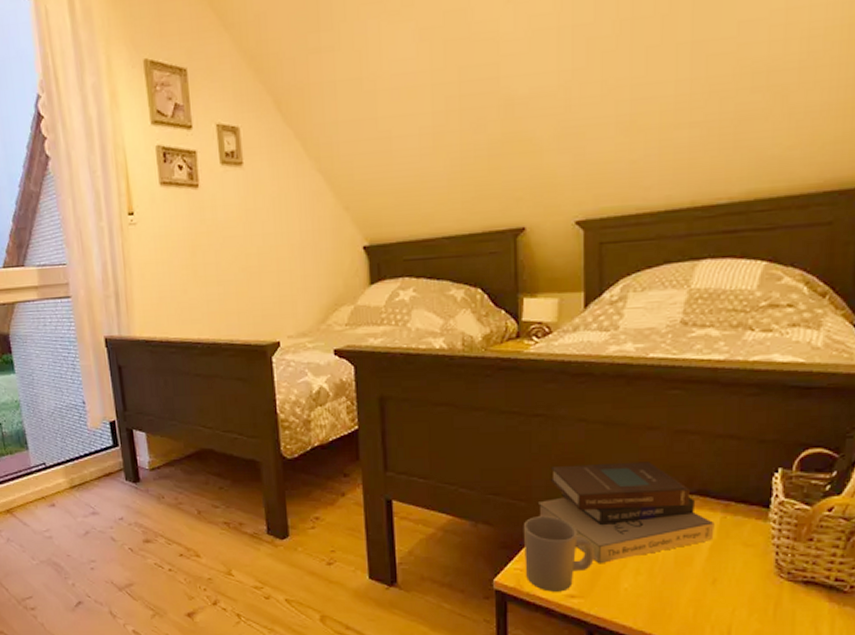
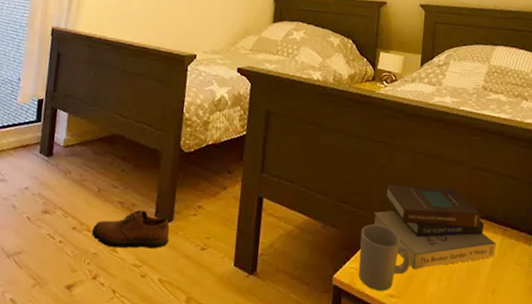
shoe: none [200,529,288,571] -> present [91,210,170,249]

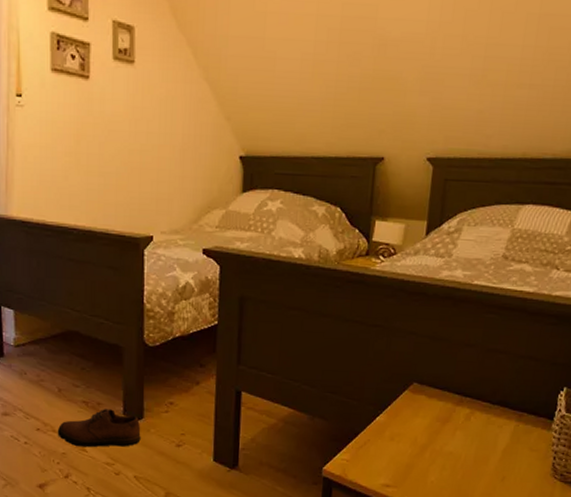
mug: present [358,224,412,291] -> none [350,414,411,481]
books: present [372,184,496,270] -> none [366,371,509,459]

